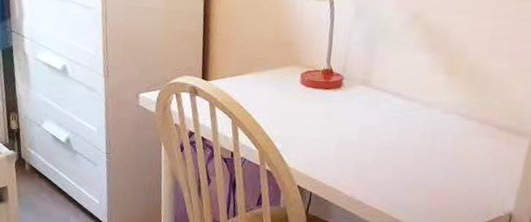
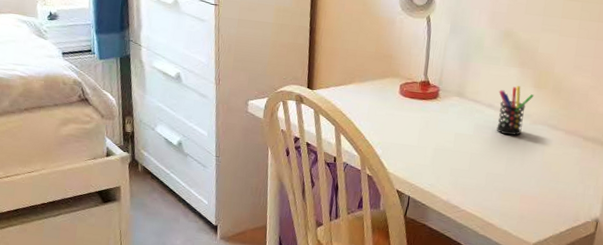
pen holder: none [404,72,445,126] -> present [496,86,534,136]

